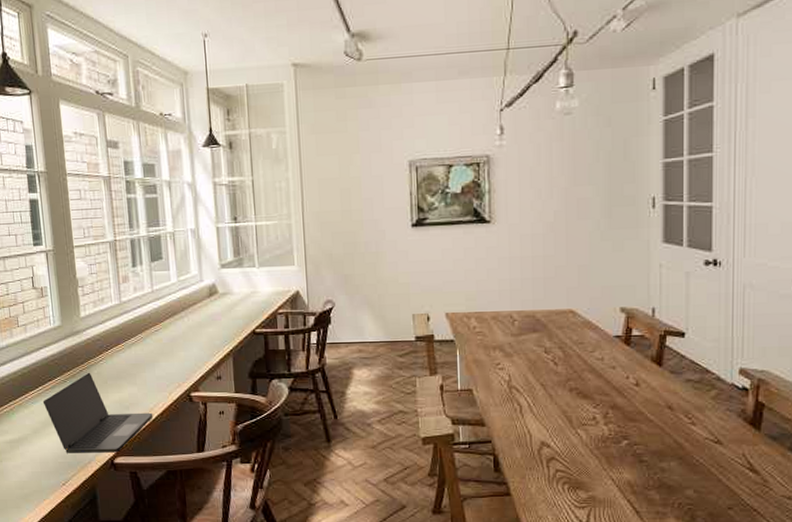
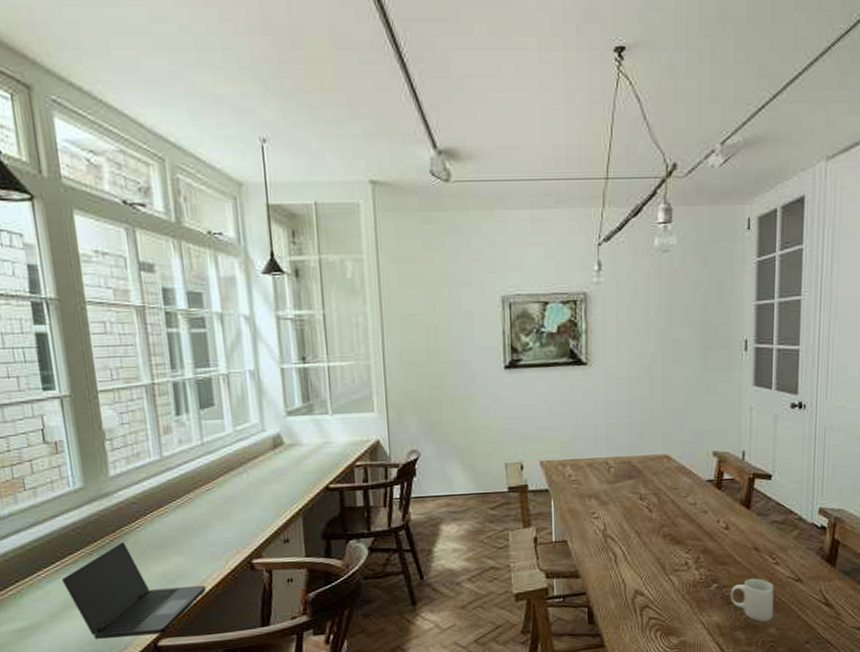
cup: none [642,437,691,483] -> present [730,578,774,622]

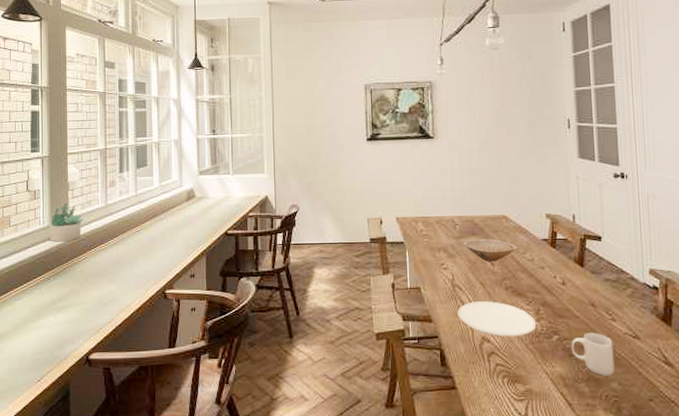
laptop: present [61,541,206,639] -> none [26,270,129,349]
succulent plant: none [83,456,131,508] -> present [49,202,83,242]
plate: none [609,551,695,589] -> present [457,301,536,338]
bowl: none [617,481,679,509] -> present [463,238,518,262]

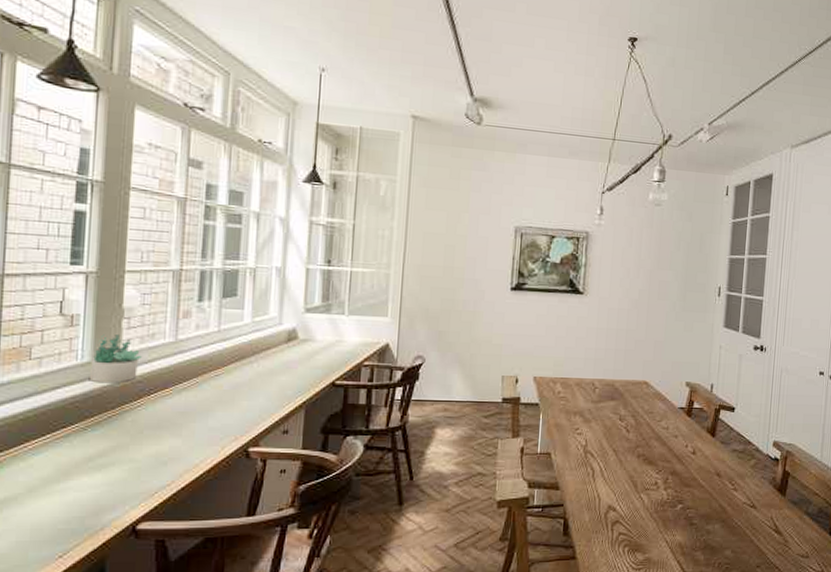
plate: present [457,301,536,338] -> none [586,469,663,506]
bowl: present [463,238,518,262] -> none [600,403,655,429]
cup: present [571,333,615,376] -> none [693,502,732,544]

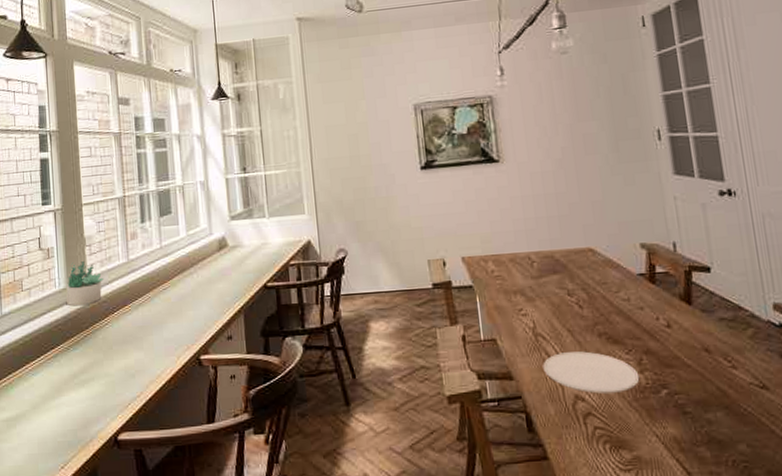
plate: none [586,469,663,506] -> present [543,351,640,395]

